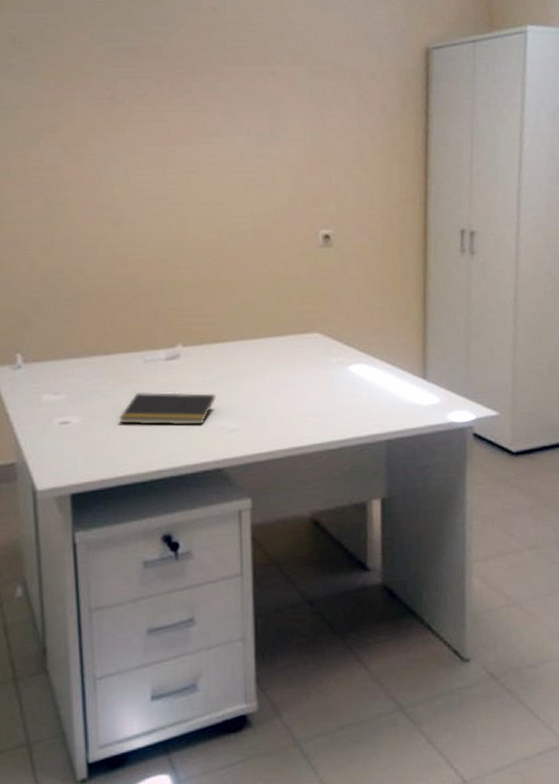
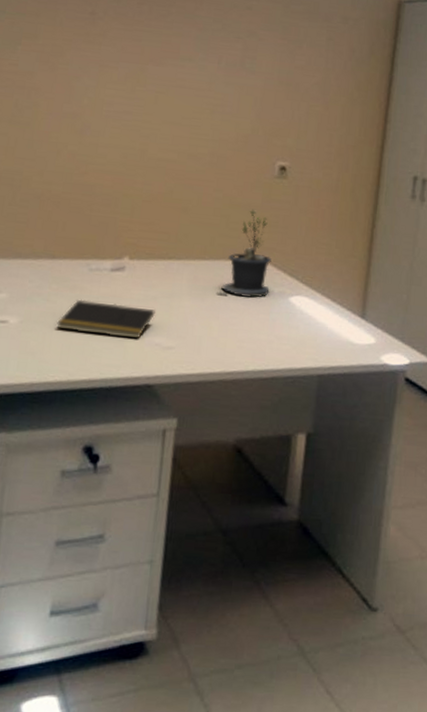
potted plant: none [274,281,328,373] -> present [215,209,272,298]

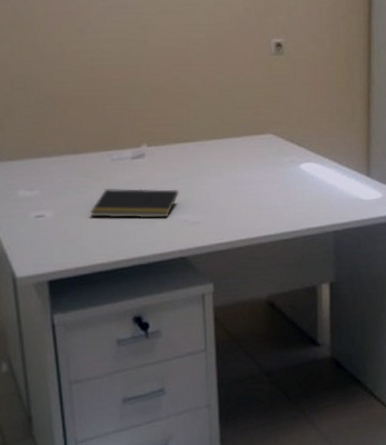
potted plant: present [215,209,272,298] -> none [232,86,281,170]

